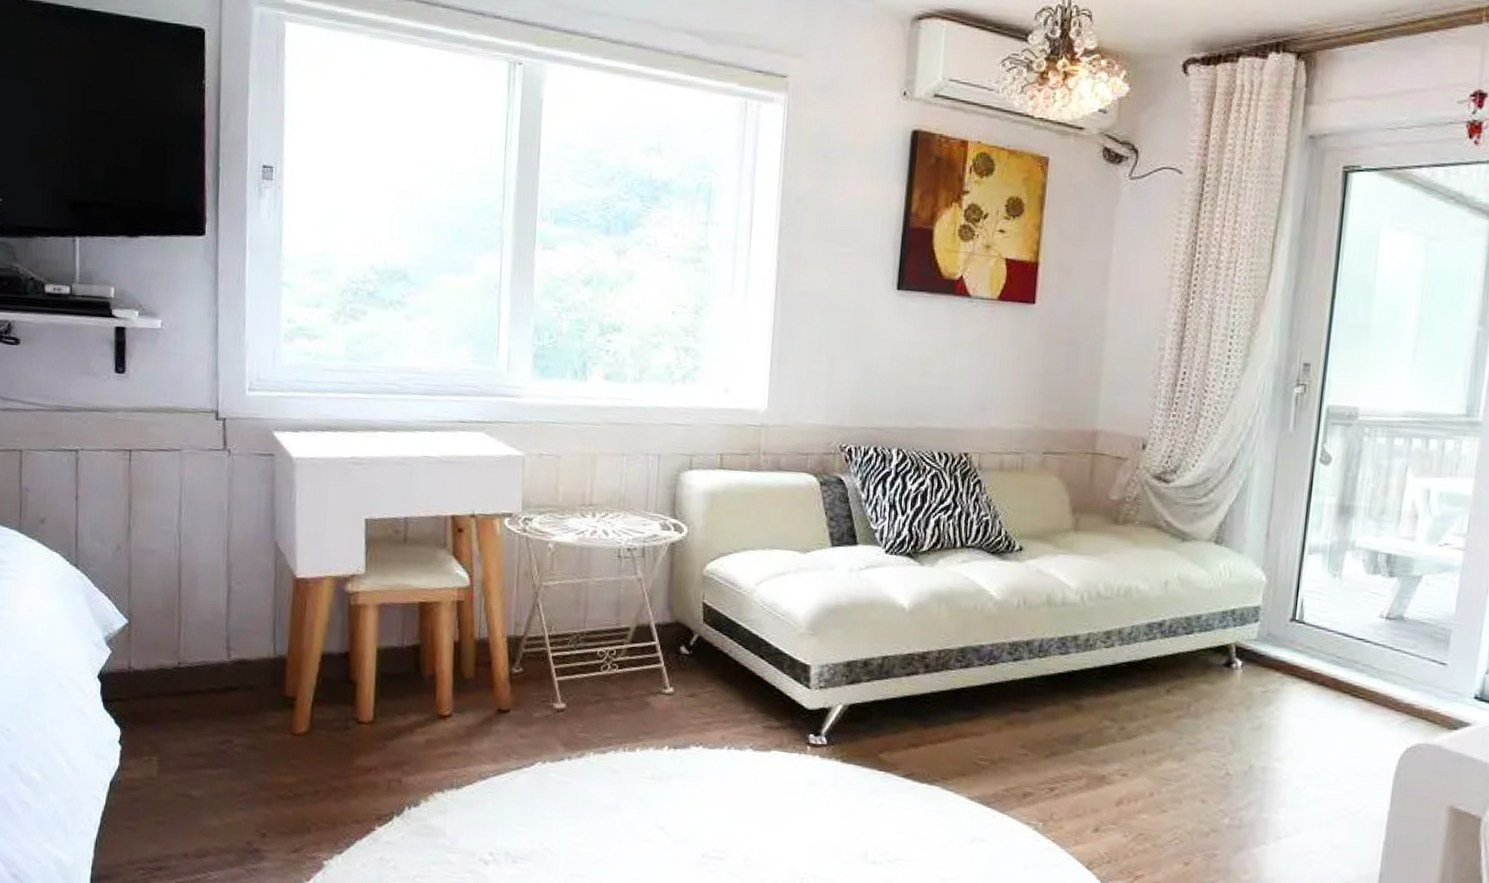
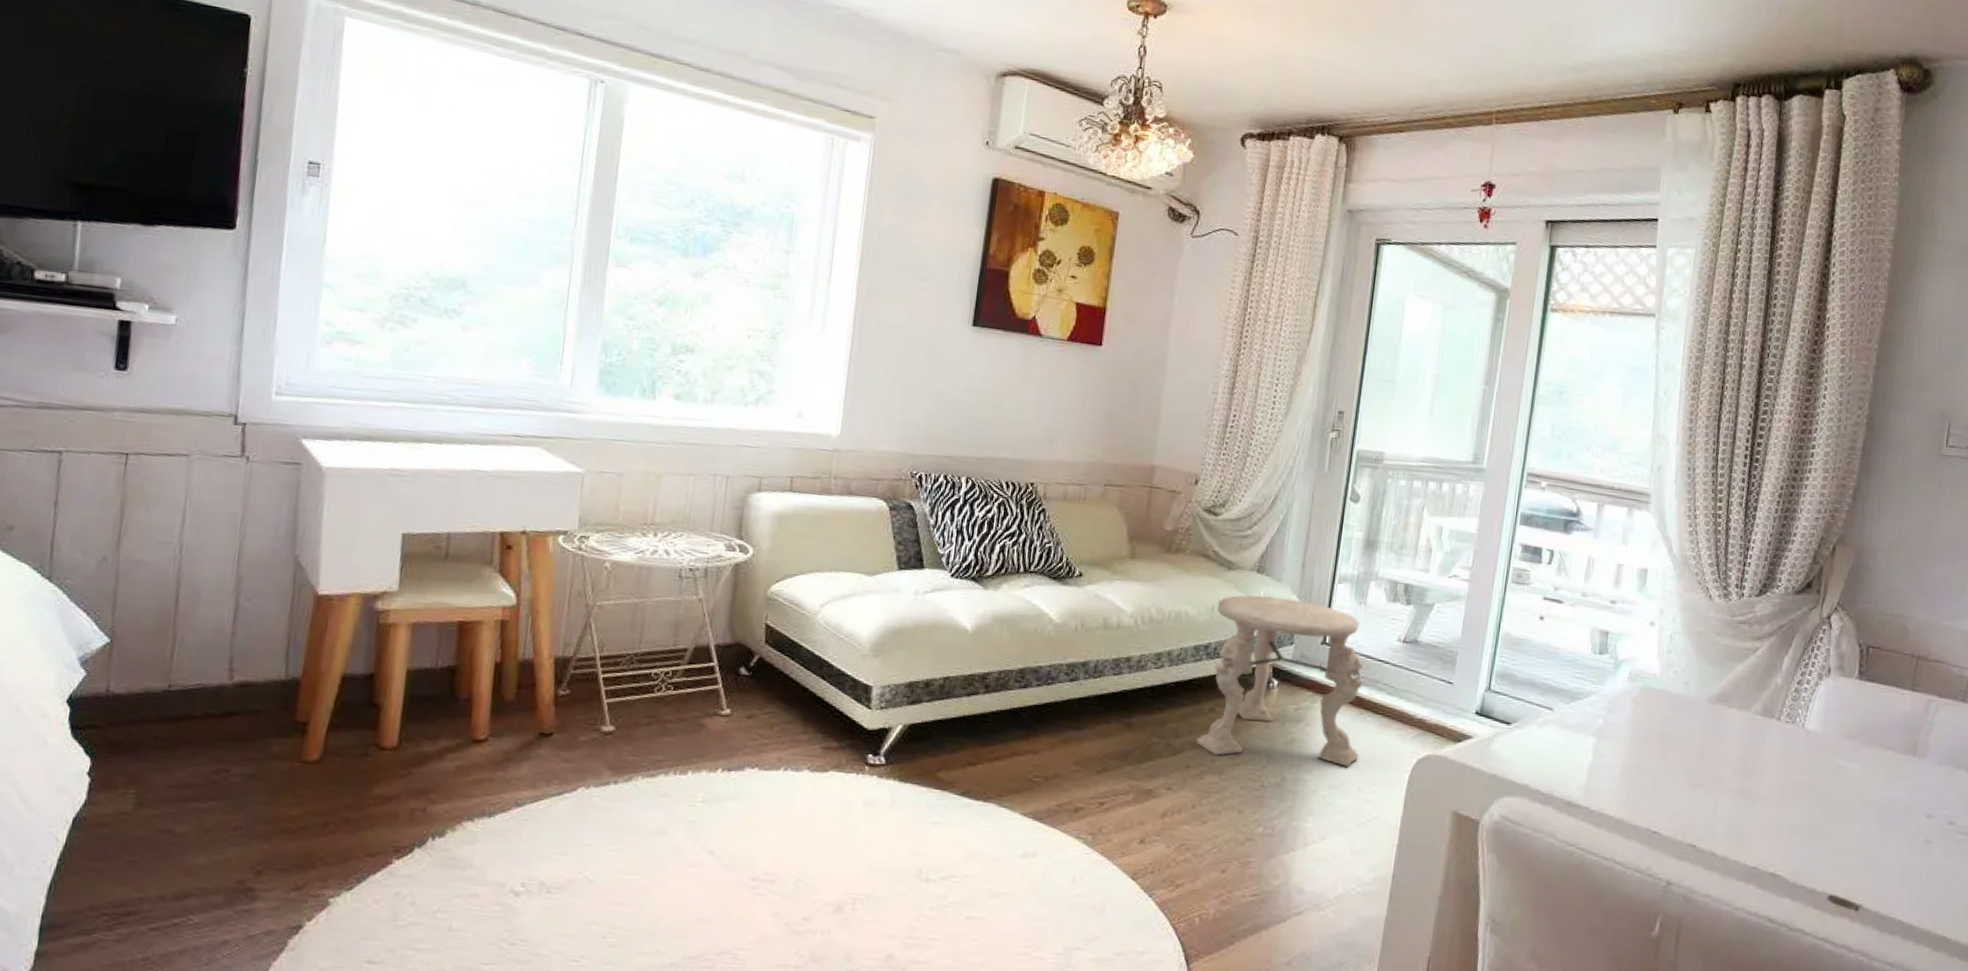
side table: none [1151,568,1340,755] -> present [1195,595,1364,767]

